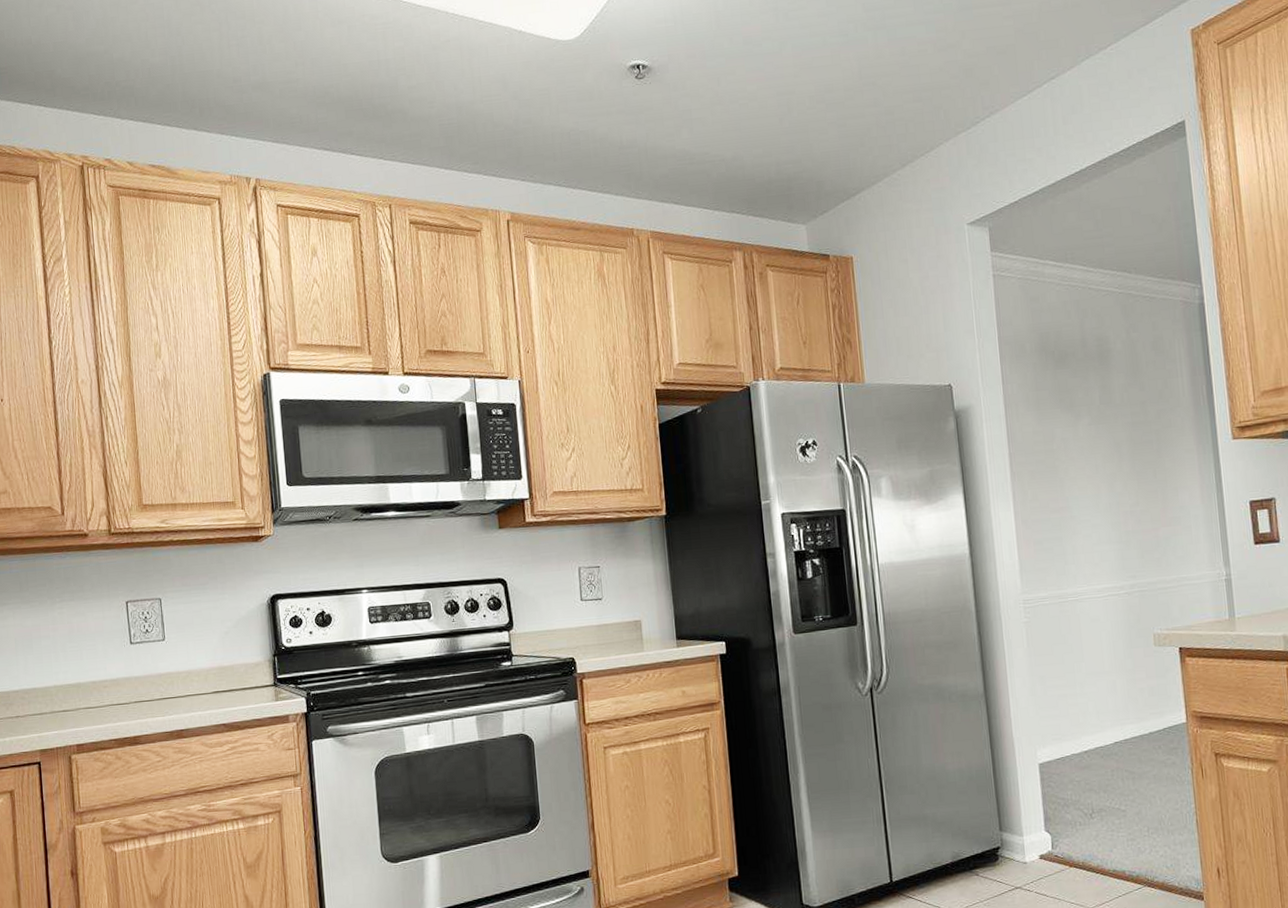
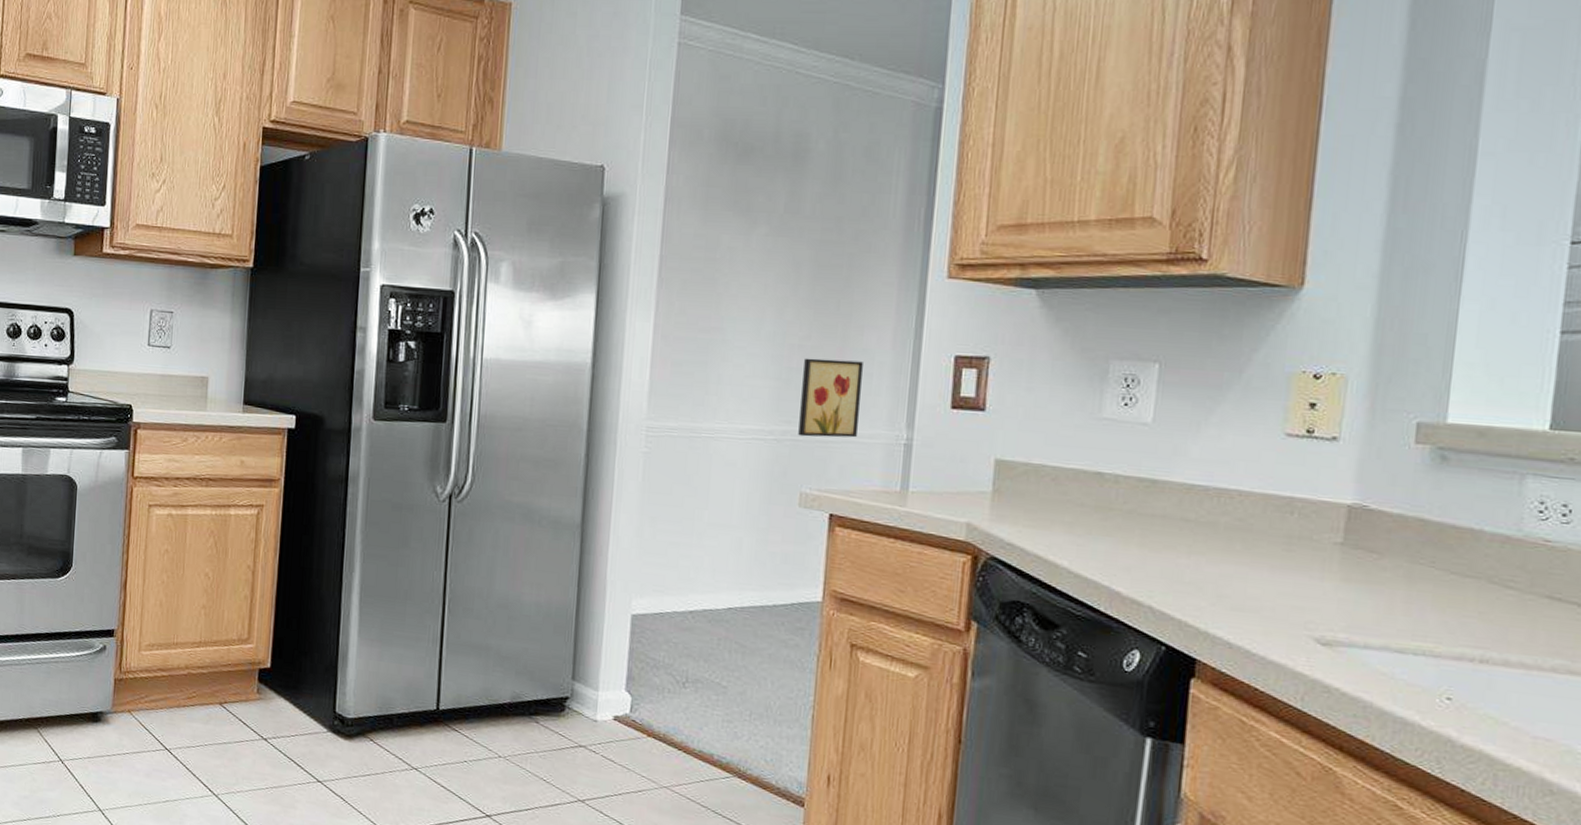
wall art: none [1137,517,1188,587] -> present [798,358,863,438]

